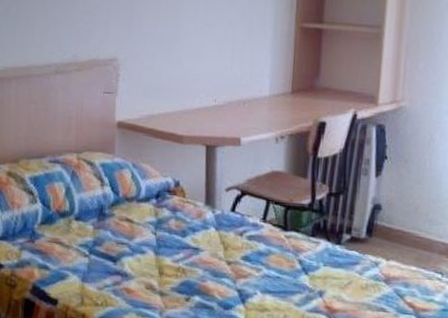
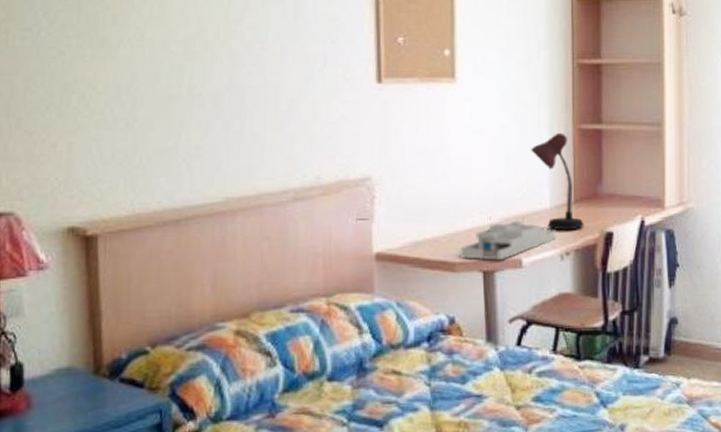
desk organizer: none [187,104,273,138] -> present [460,220,556,261]
desk lamp: none [255,29,300,118] -> present [531,132,584,231]

